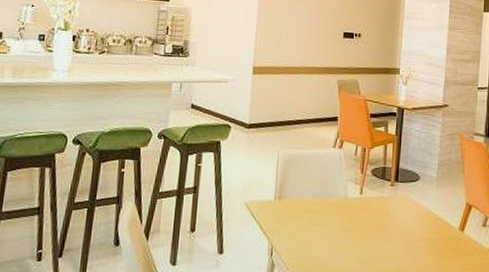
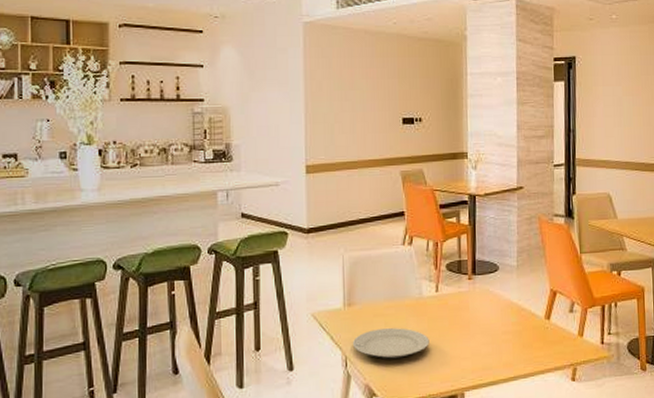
plate: none [279,223,350,253] -> present [352,328,430,359]

